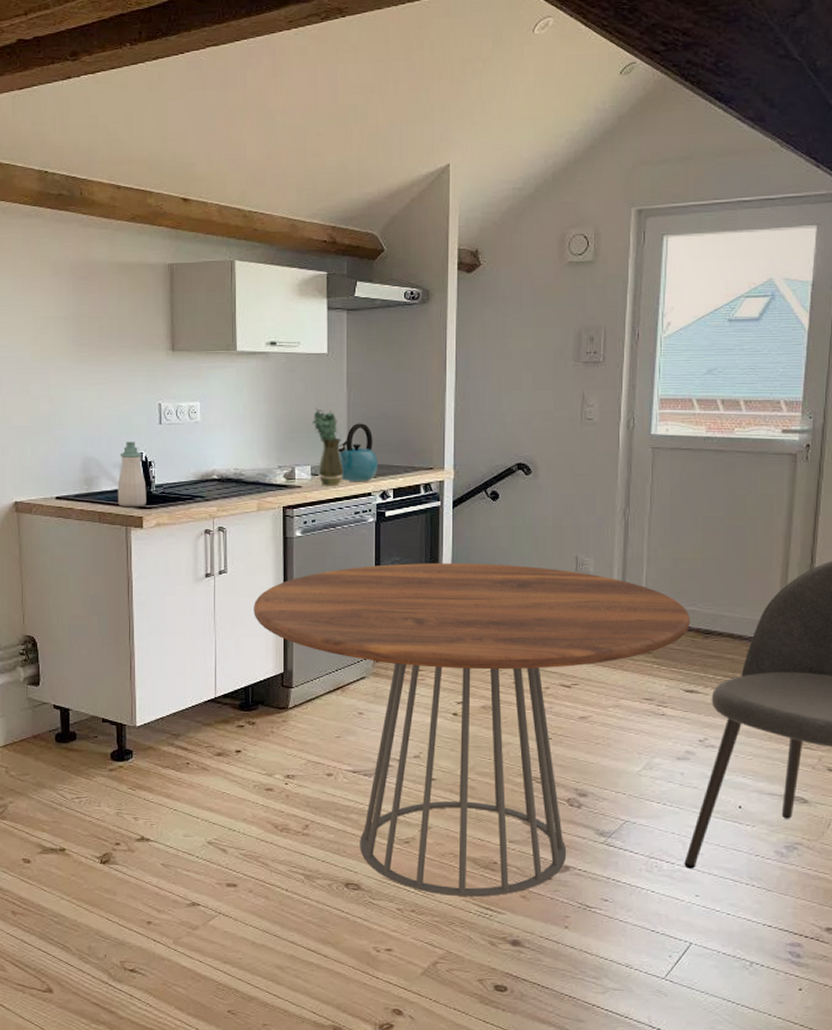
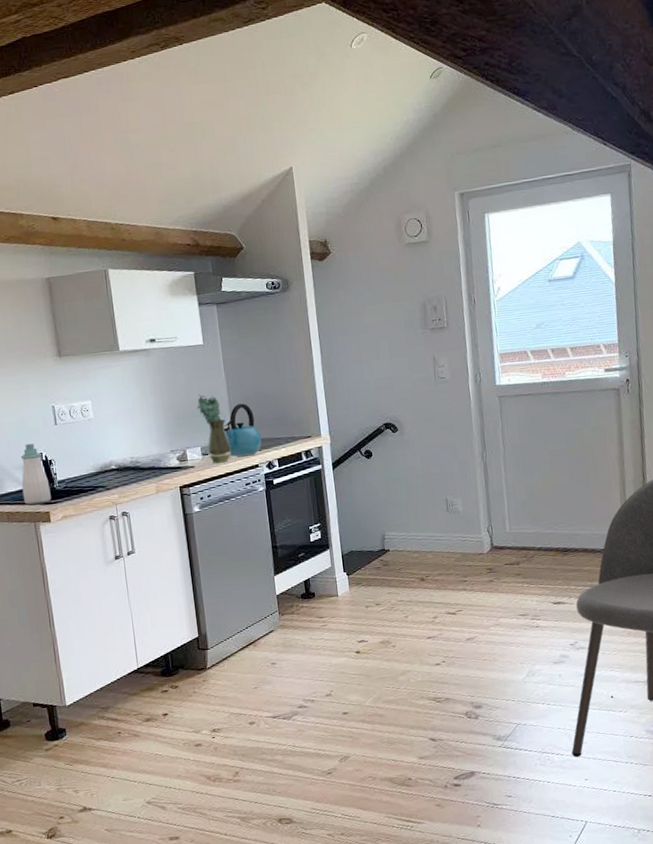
dining table: present [254,563,690,897] -> none [163,512,550,816]

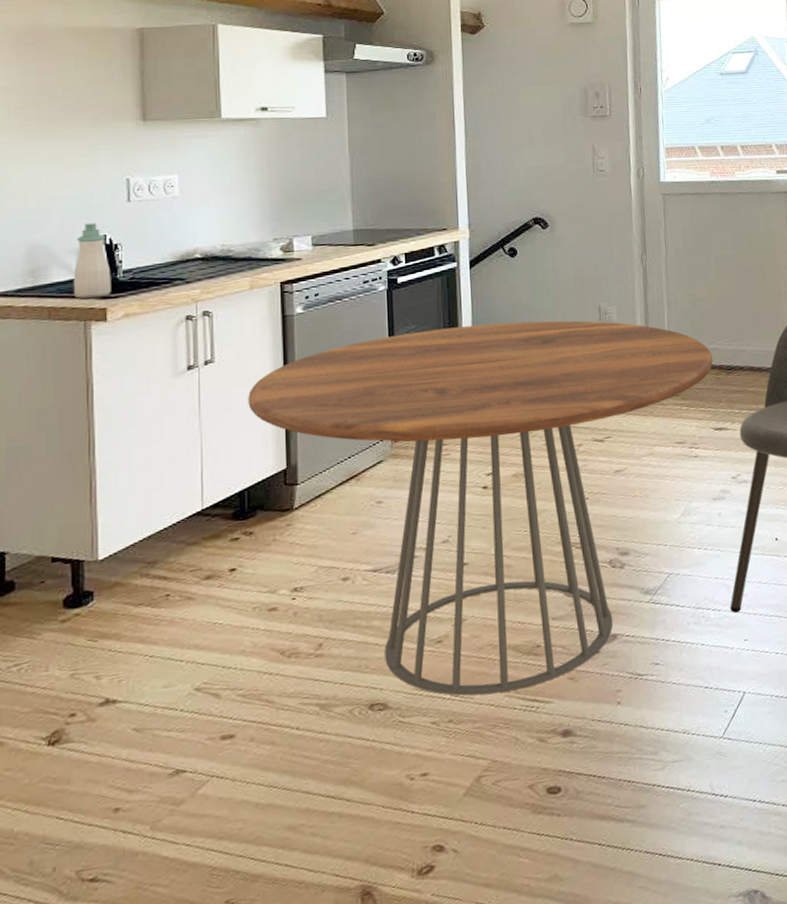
dining table: none [163,512,550,816] -> present [248,320,713,696]
vase: present [197,393,231,464] -> none [311,173,349,256]
kettle: present [223,403,262,457] -> none [342,187,387,250]

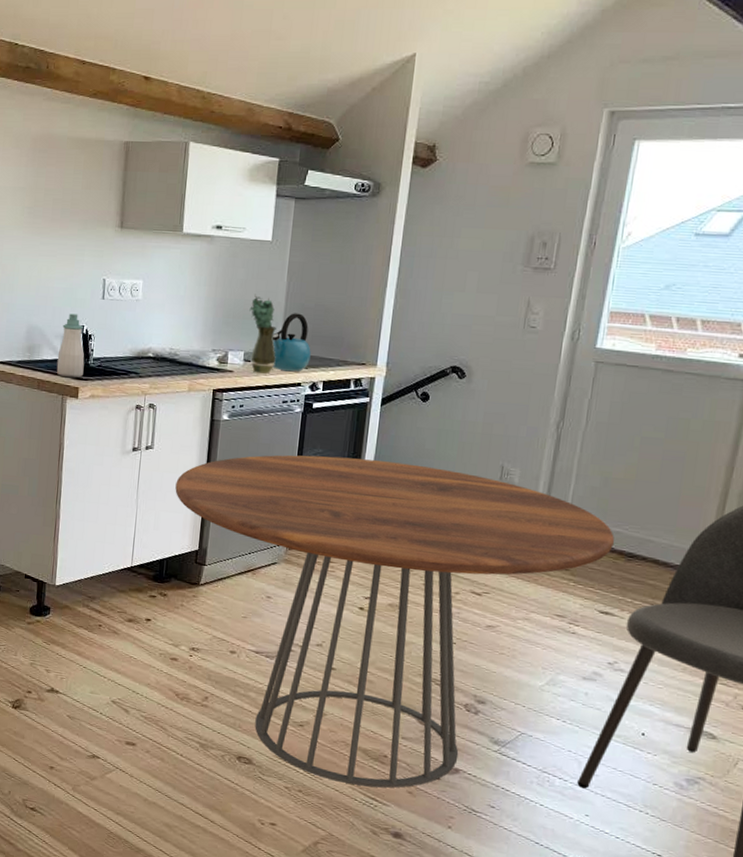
vase: none [311,173,349,256] -> present [249,294,277,374]
kettle: none [342,187,387,250] -> present [272,313,311,372]

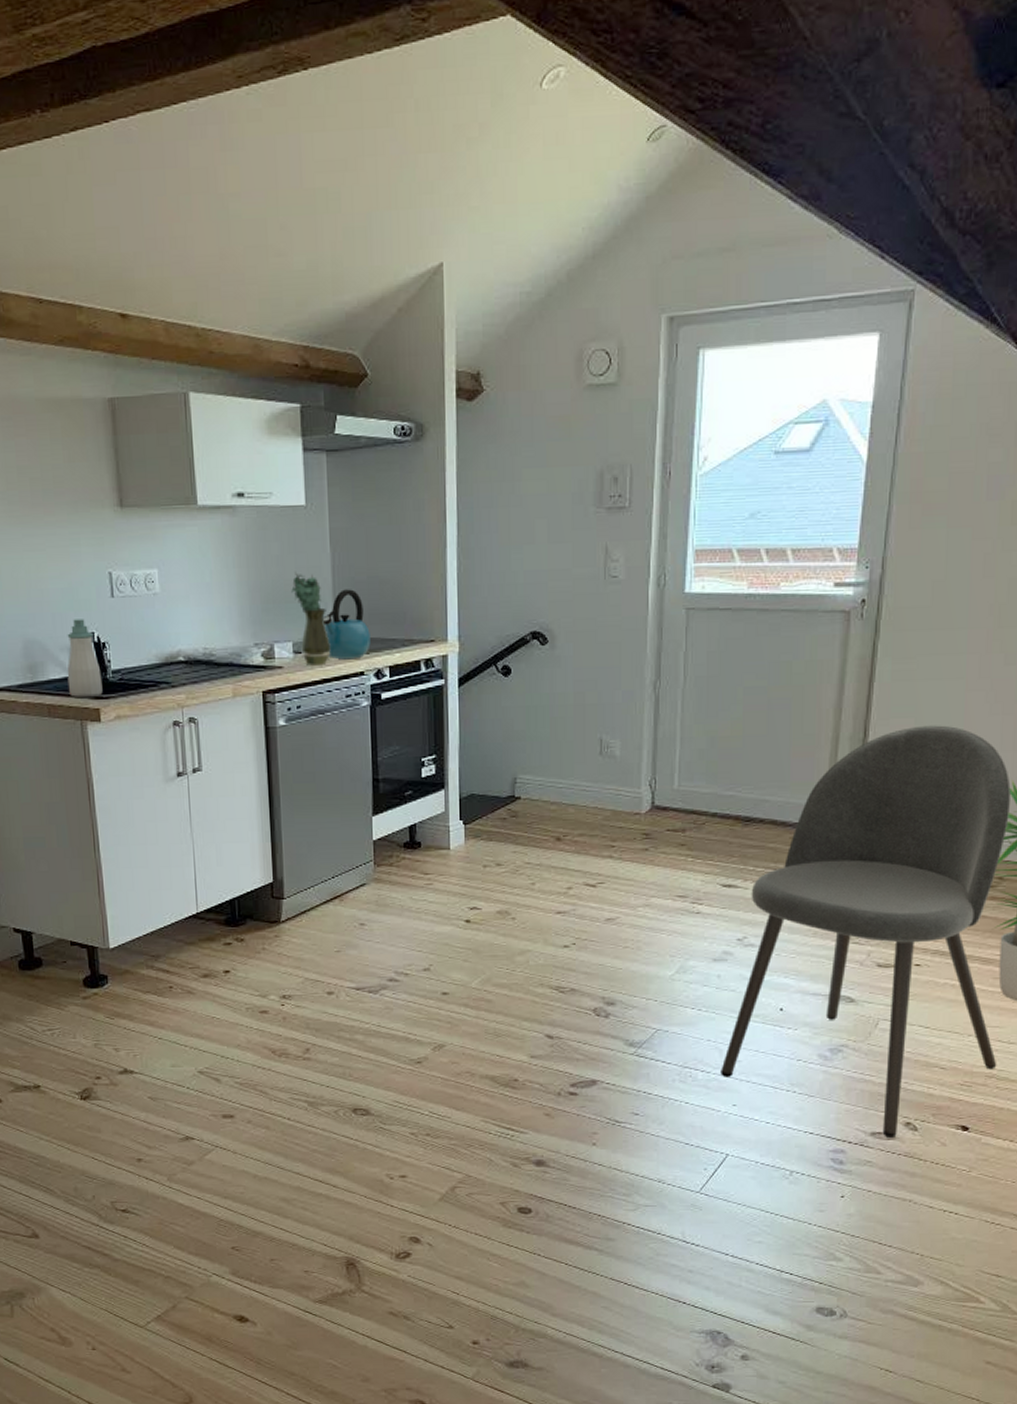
dining table: present [175,455,614,788] -> none [235,750,728,1117]

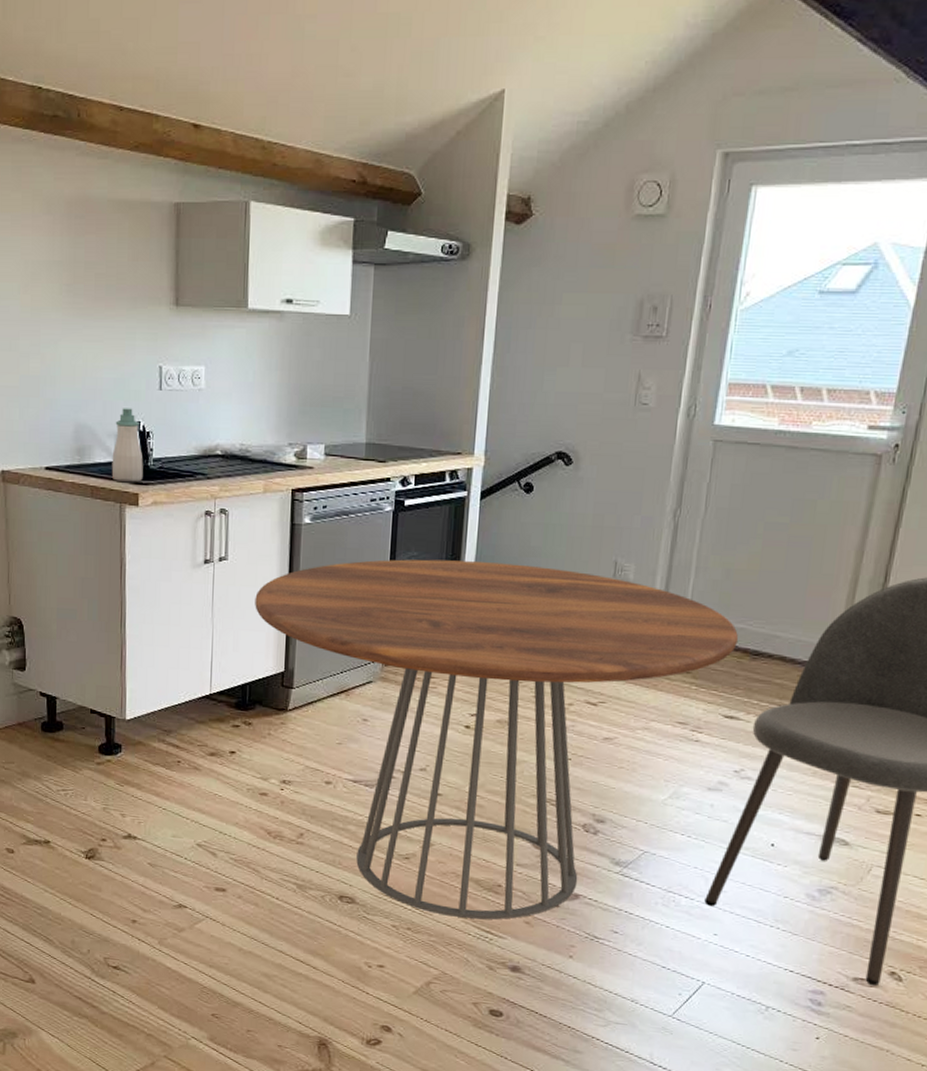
dining table: none [235,750,728,1117] -> present [255,559,738,920]
vase: present [291,571,331,666] -> none [328,377,361,469]
kettle: present [324,589,371,660] -> none [356,398,400,466]

